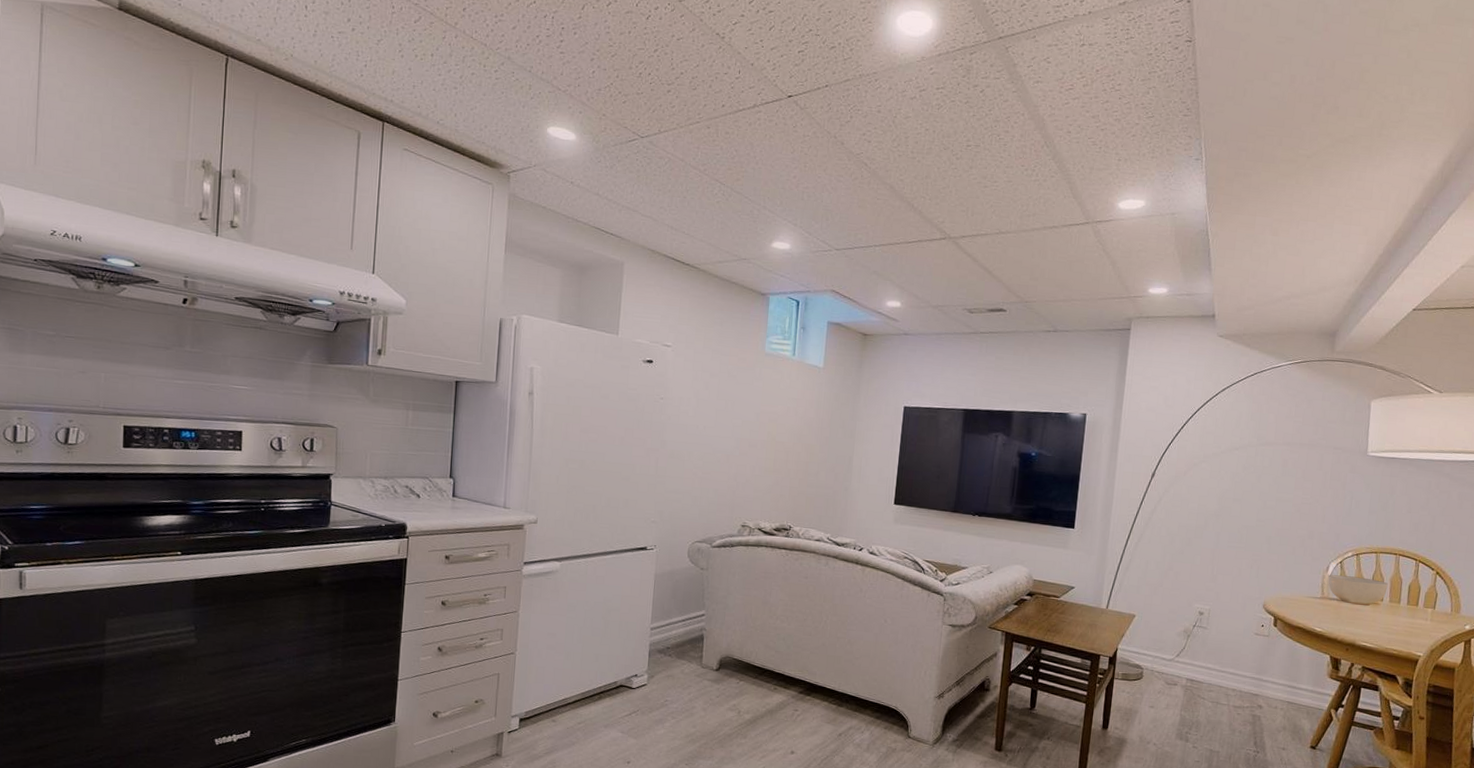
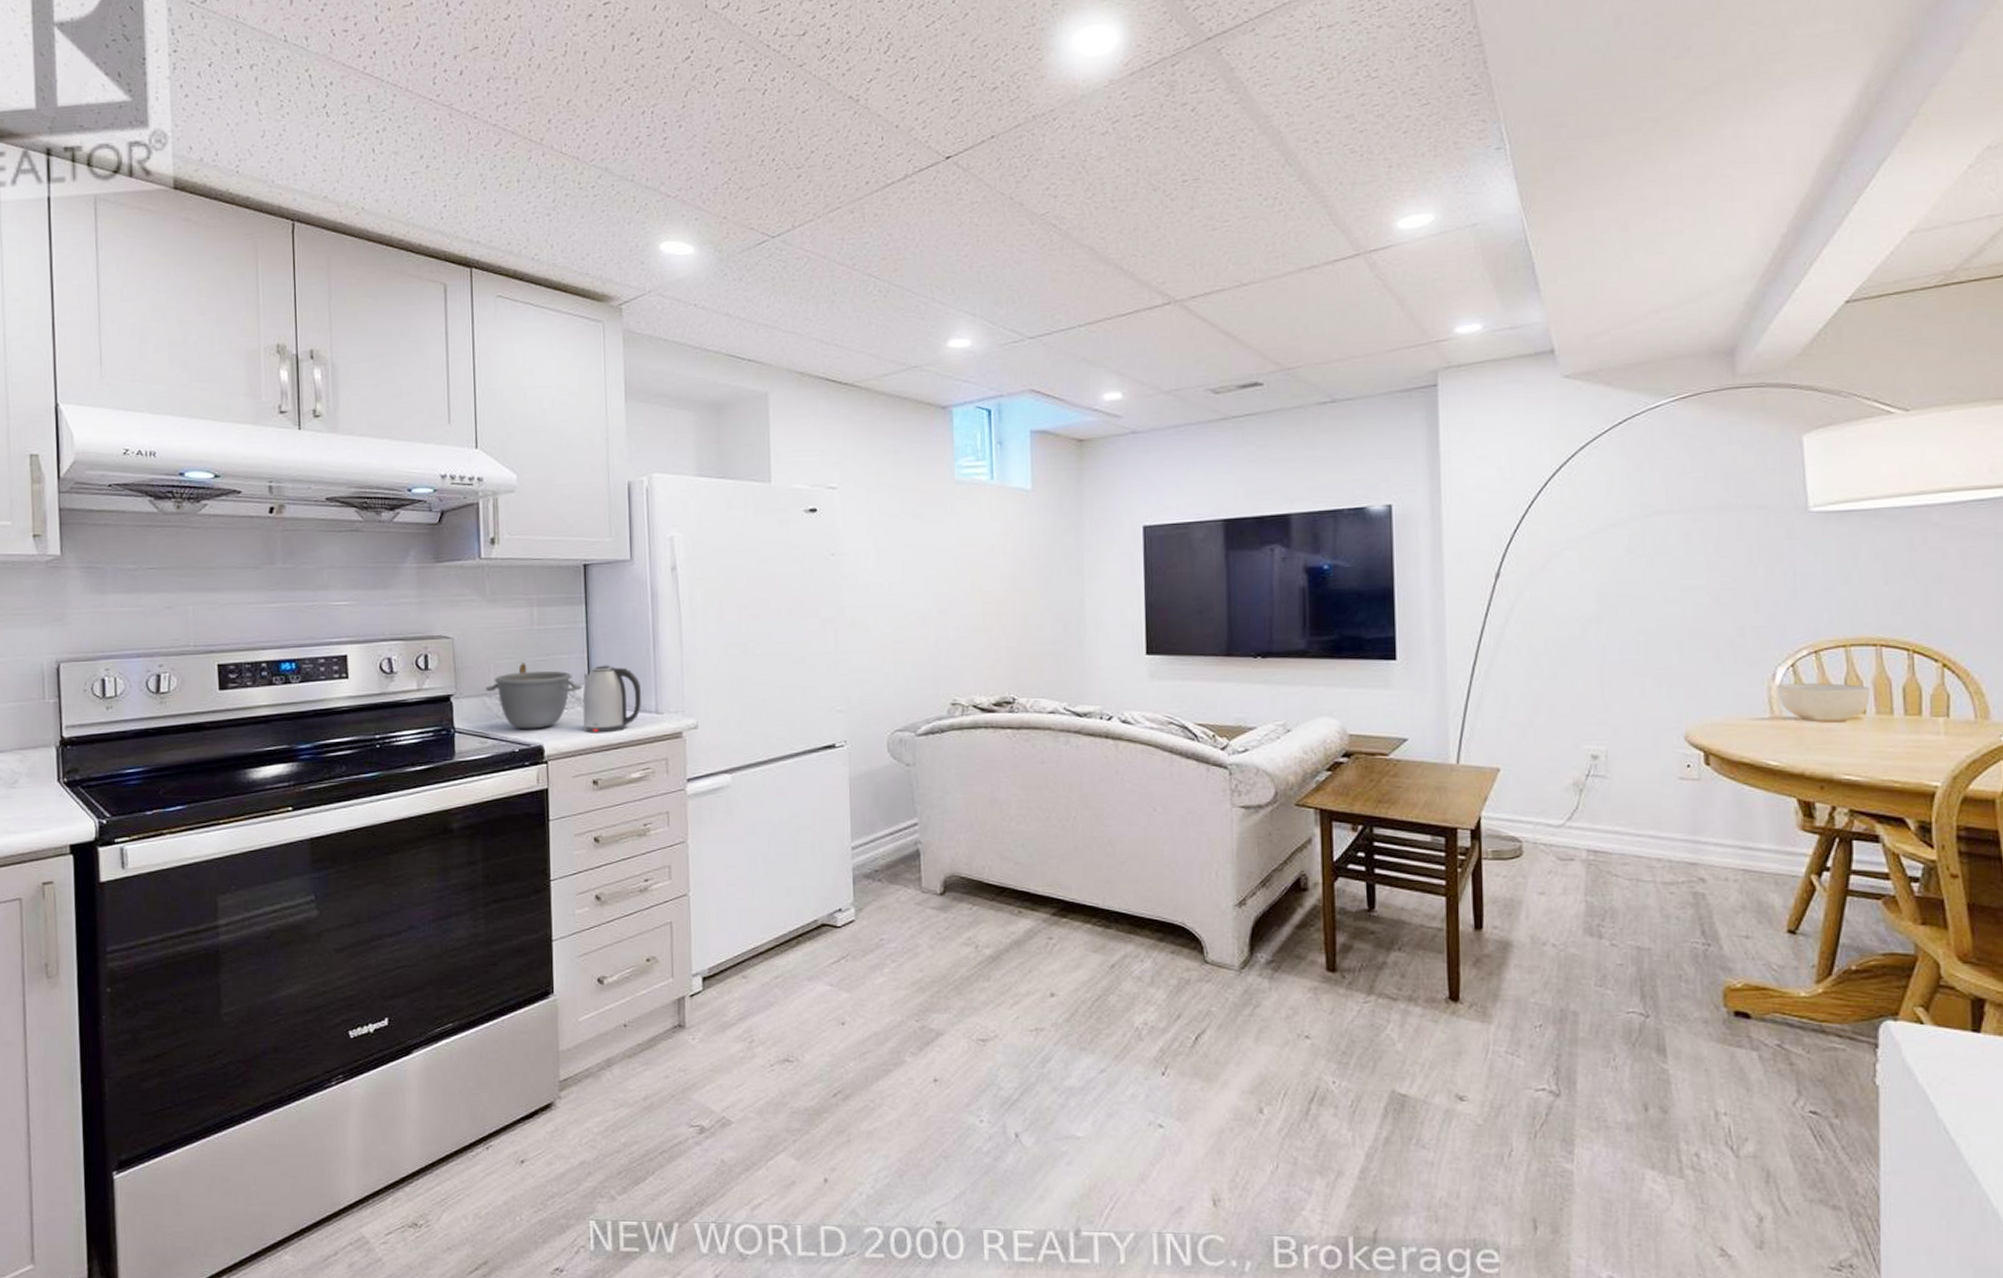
cooking pot: none [361,455,444,510] -> present [485,663,582,729]
kettle: none [442,464,494,520] -> present [582,664,642,733]

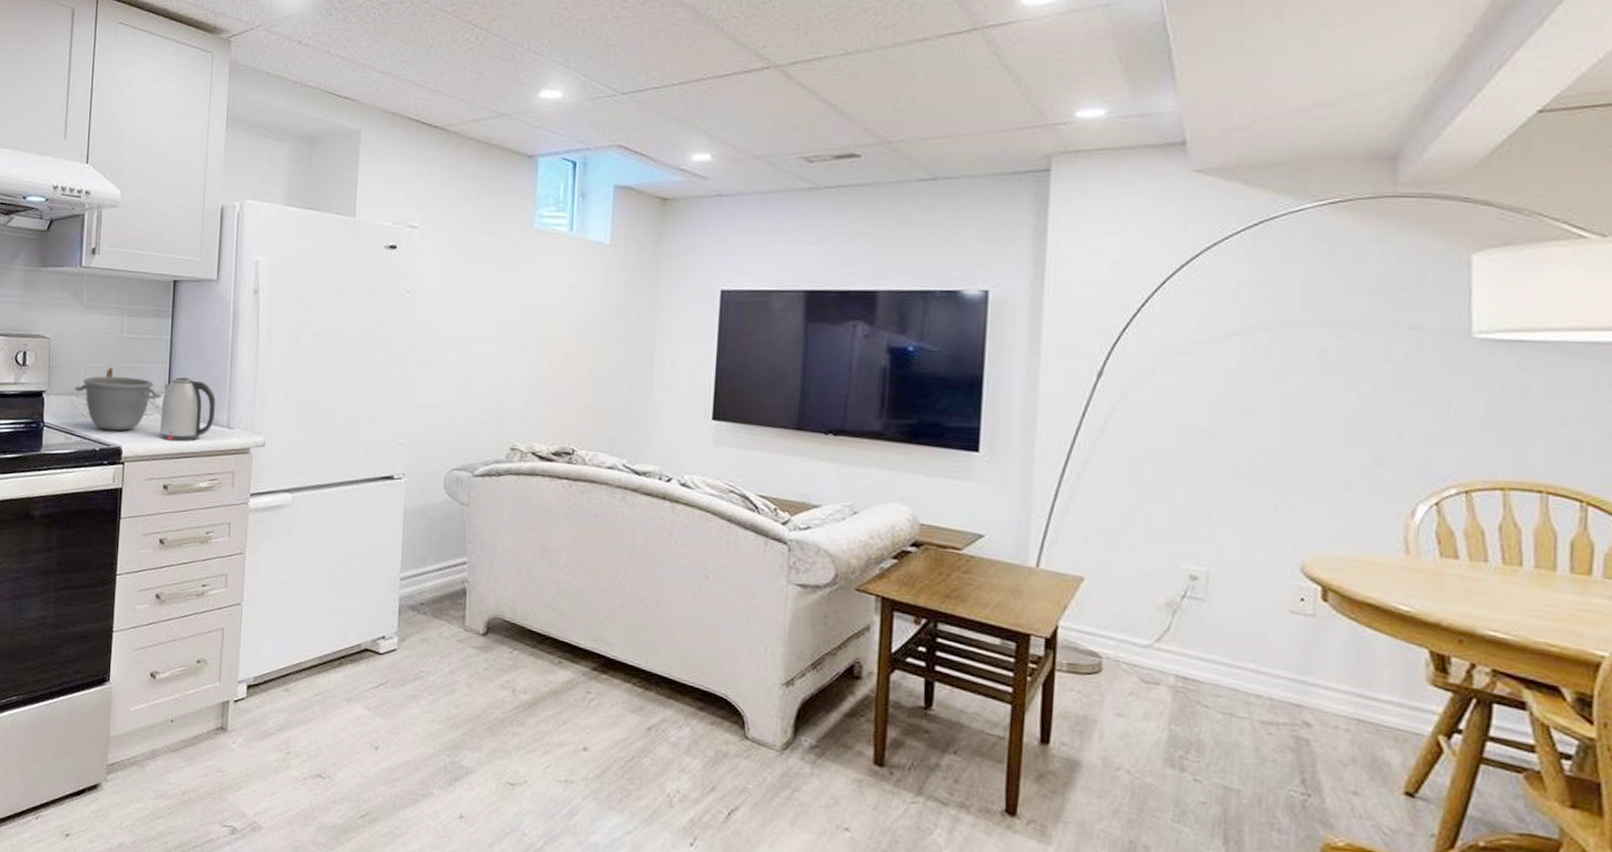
bowl: present [1775,683,1870,724] -> none [1414,522,1530,574]

